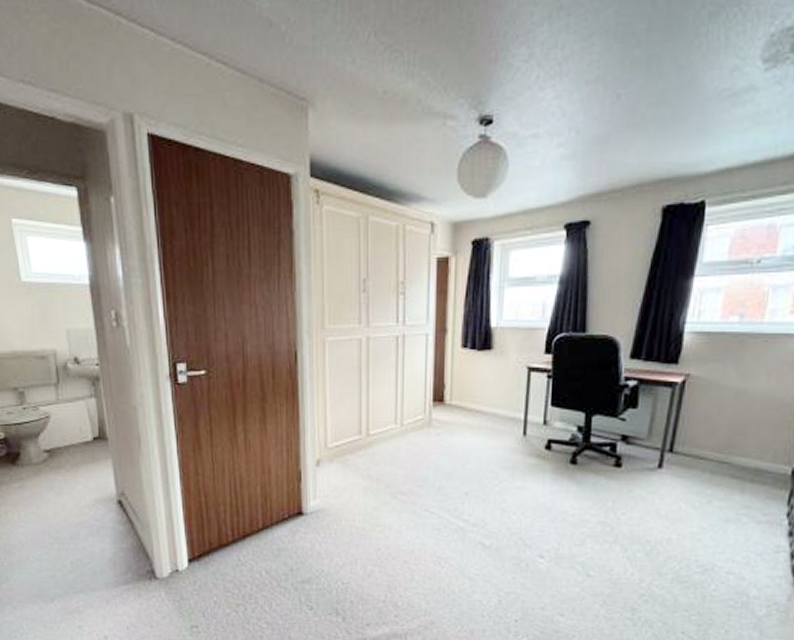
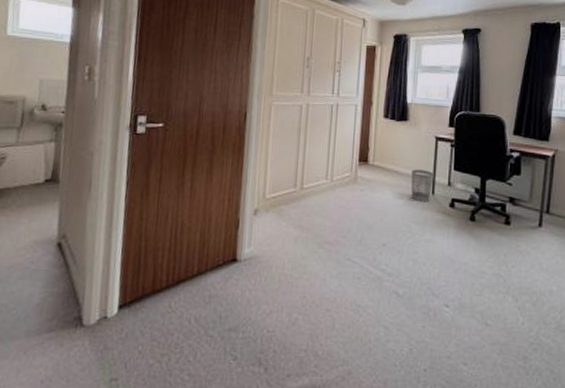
wastebasket: none [497,407,526,445] -> present [411,169,434,202]

